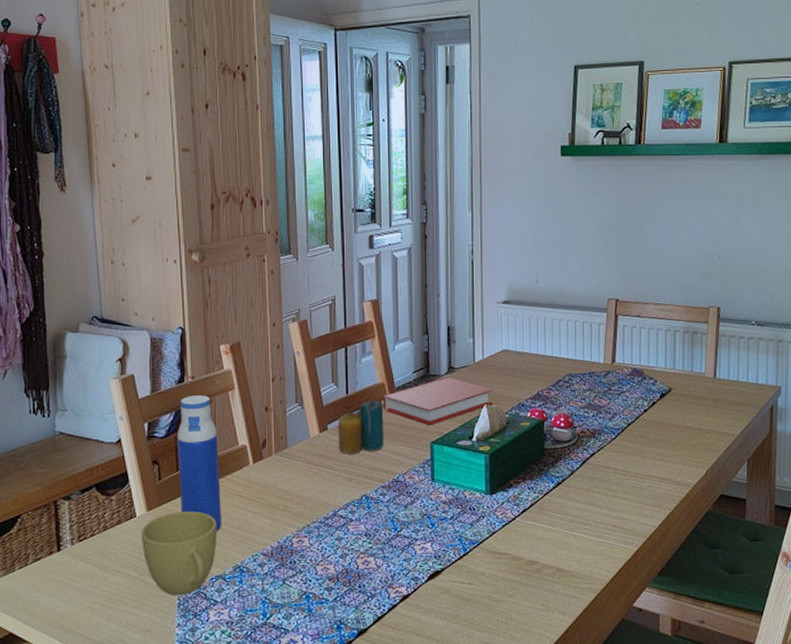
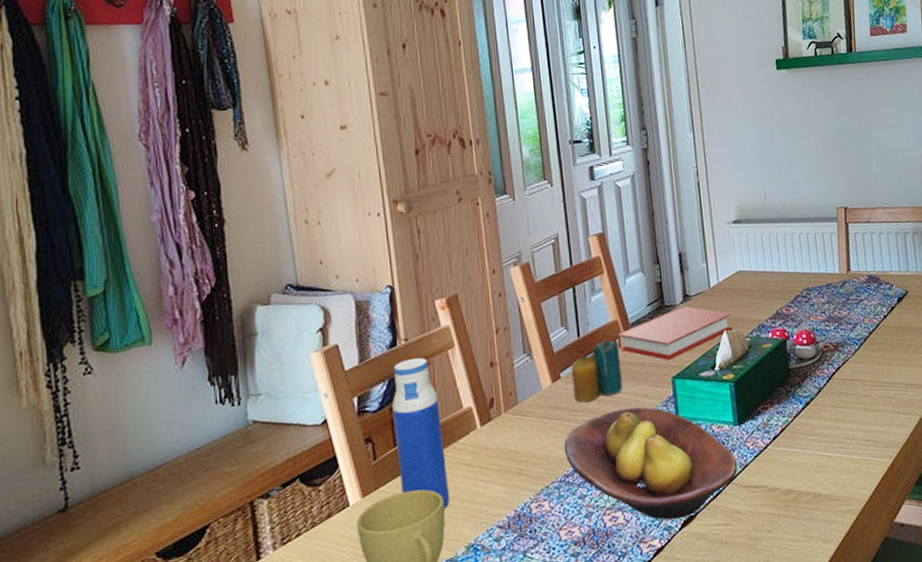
fruit bowl: none [326,464,486,572] -> present [564,407,738,520]

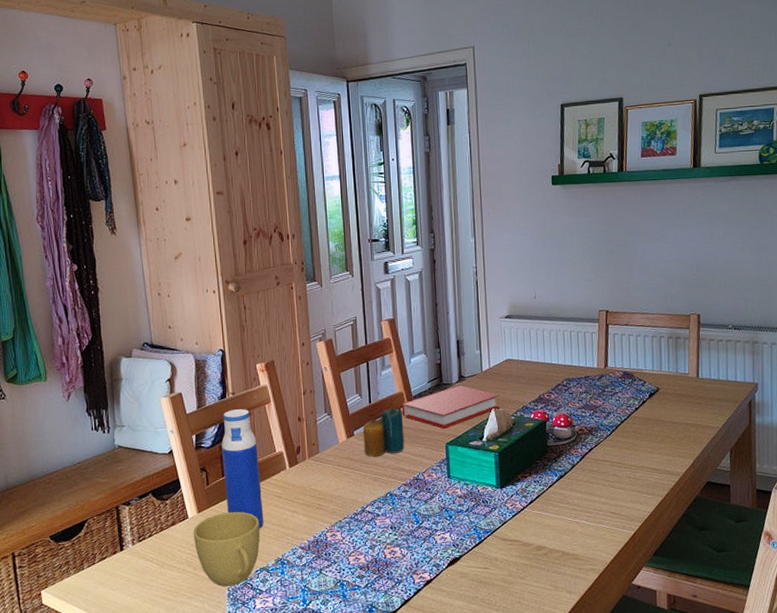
fruit bowl: present [564,407,738,520] -> none [354,464,498,559]

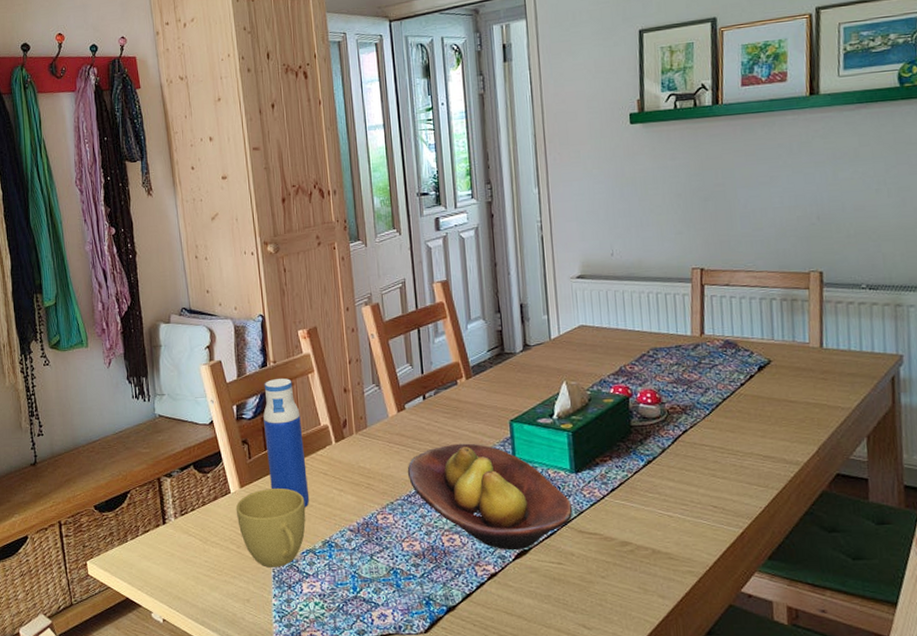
fruit bowl: none [354,464,498,559] -> present [407,443,573,551]
candle: present [362,408,405,457] -> none [414,379,463,433]
book: present [401,385,500,429] -> none [458,354,573,404]

